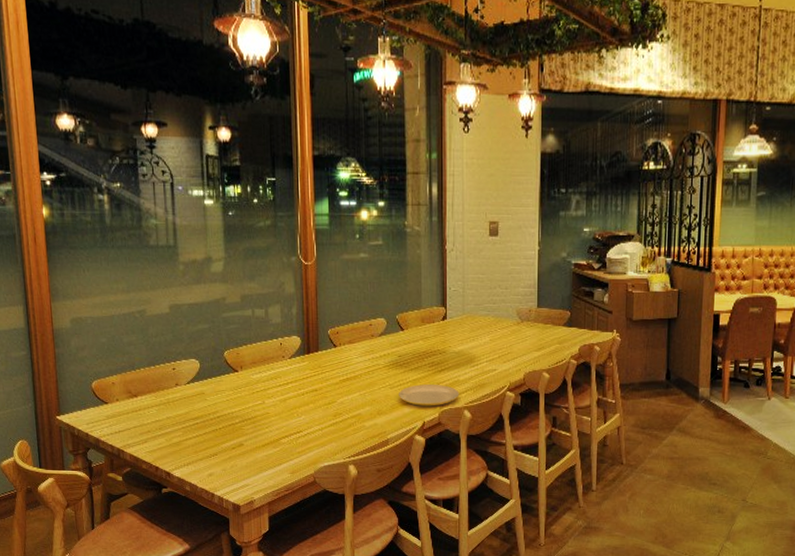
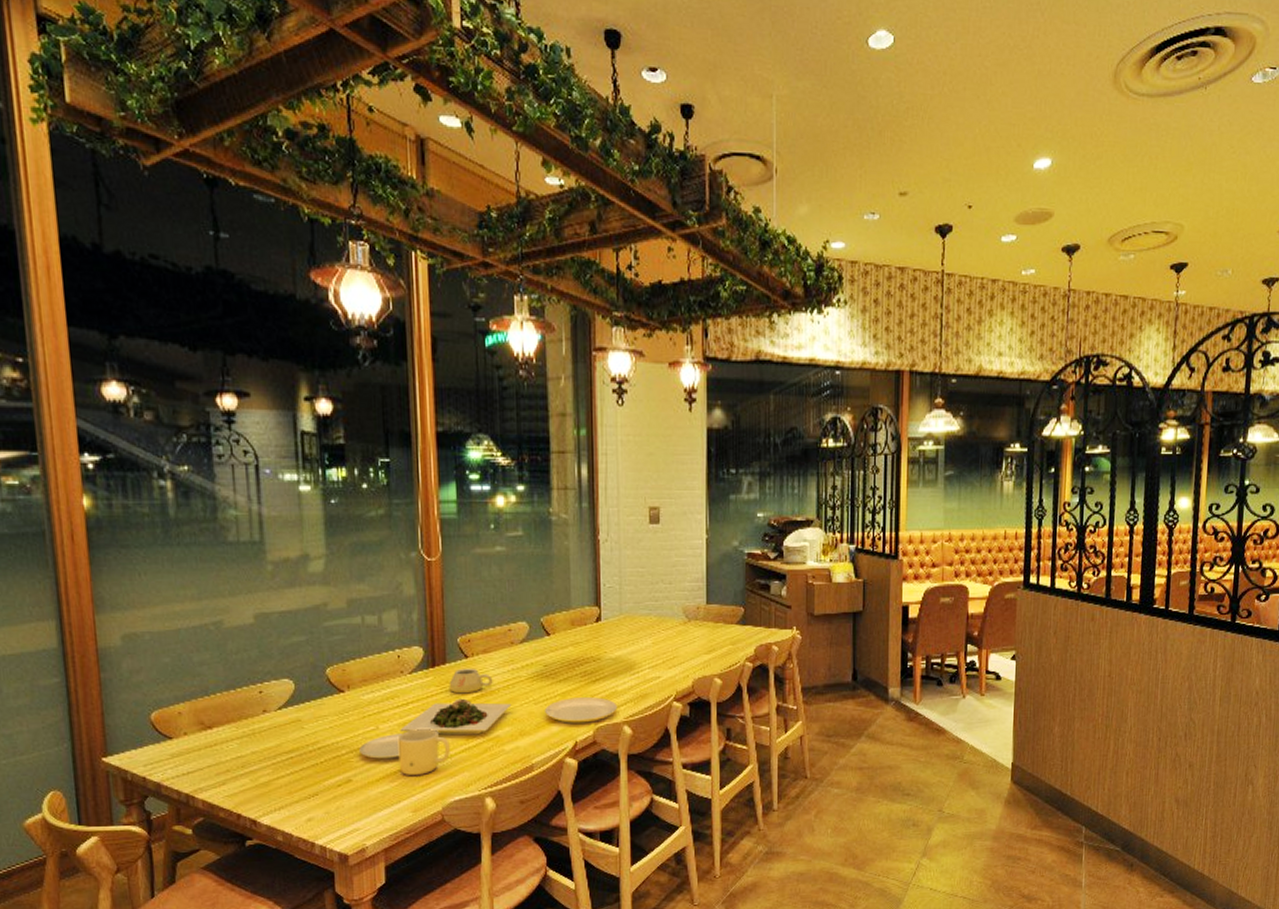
plate: none [249,408,283,428] -> present [359,734,402,759]
mug: none [279,405,321,444] -> present [397,729,450,776]
salad: none [281,381,372,412] -> present [400,698,512,735]
cup: none [321,355,356,377] -> present [449,668,493,694]

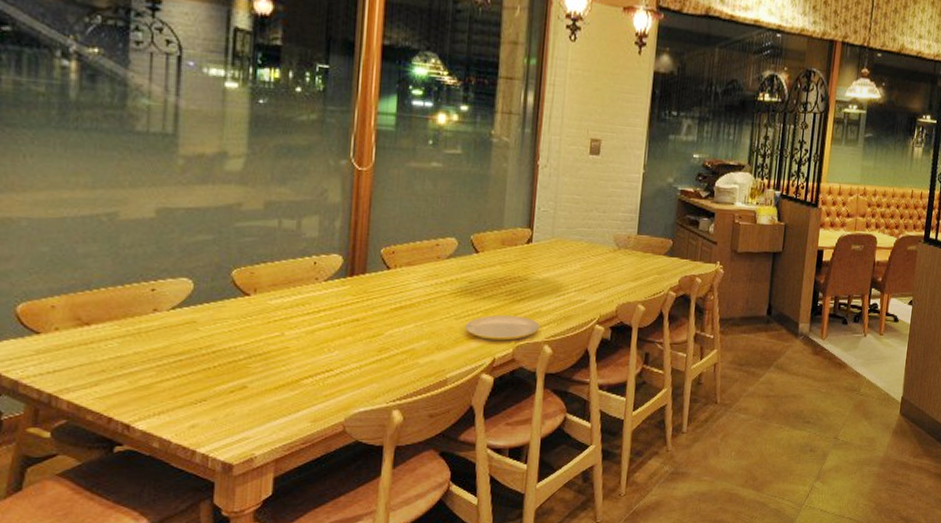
plate: present [359,734,402,759] -> none [259,341,309,366]
mug: present [397,729,450,776] -> none [302,338,361,386]
salad: present [400,698,512,735] -> none [308,309,432,347]
cup: present [449,668,493,694] -> none [366,279,414,305]

